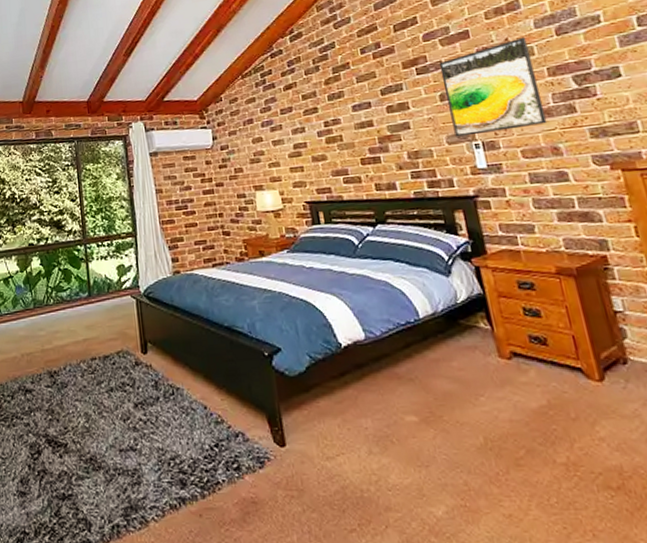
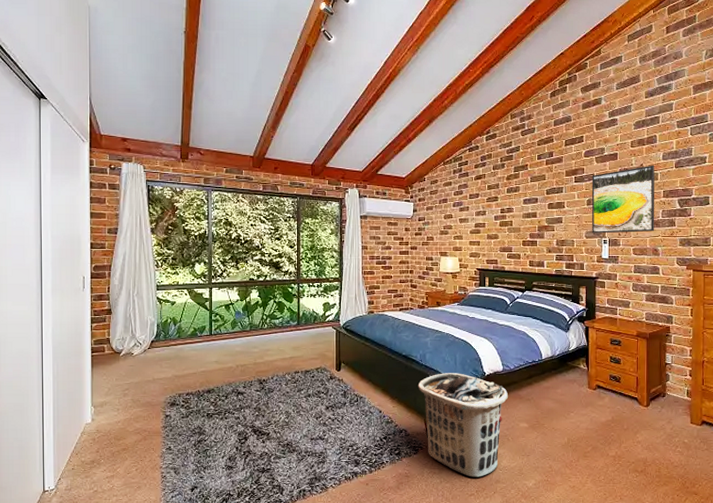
clothes hamper: none [250,346,385,503] -> present [418,373,508,477]

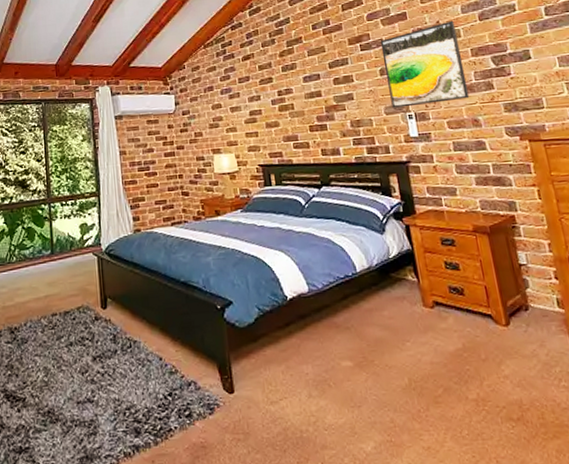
clothes hamper: present [418,373,508,477] -> none [203,299,322,443]

